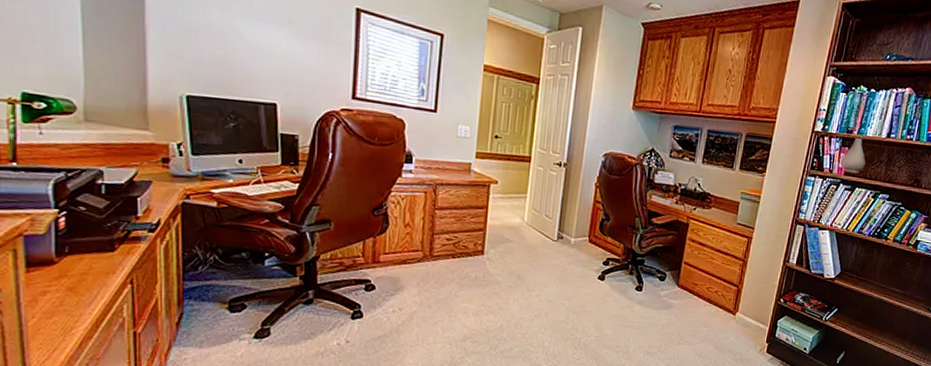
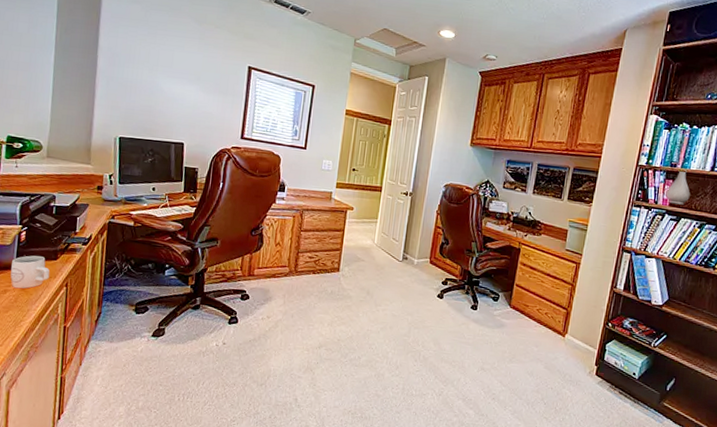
mug: none [50,247,107,289] -> present [10,255,50,289]

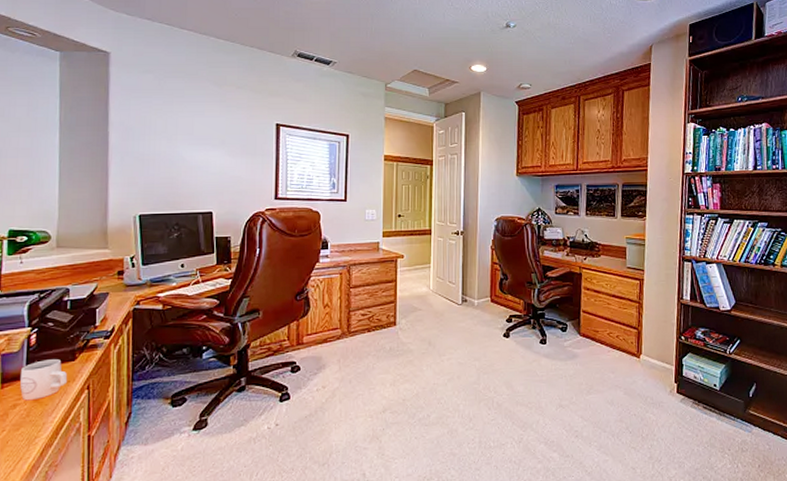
vase: present [666,170,691,205] -> none [715,172,739,207]

